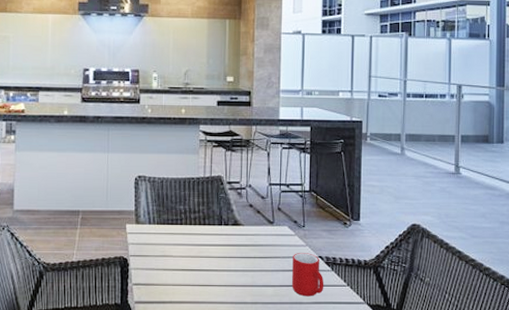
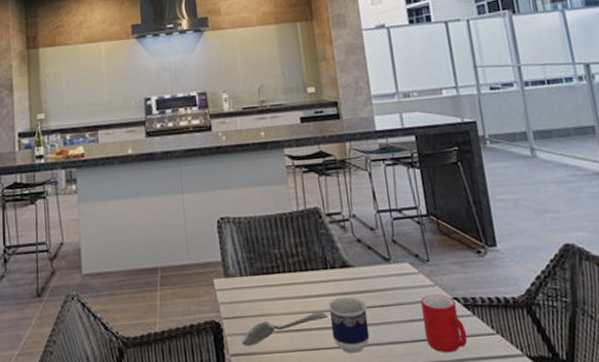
spoon: none [143,257,218,278] -> present [241,311,329,346]
cup: none [218,248,249,291] -> present [328,296,370,354]

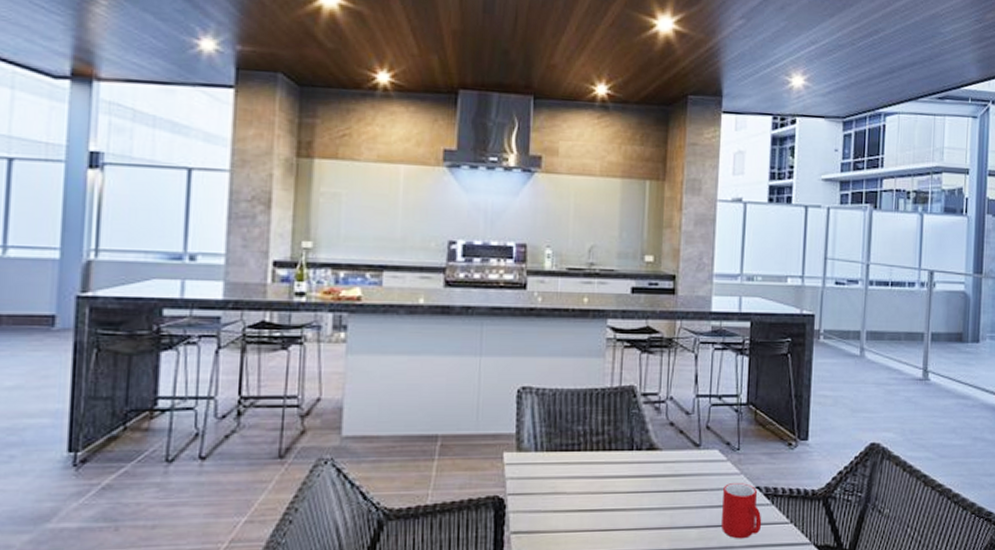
spoon: present [241,311,329,346] -> none [525,492,627,524]
cup: present [328,296,370,354] -> none [626,480,668,536]

